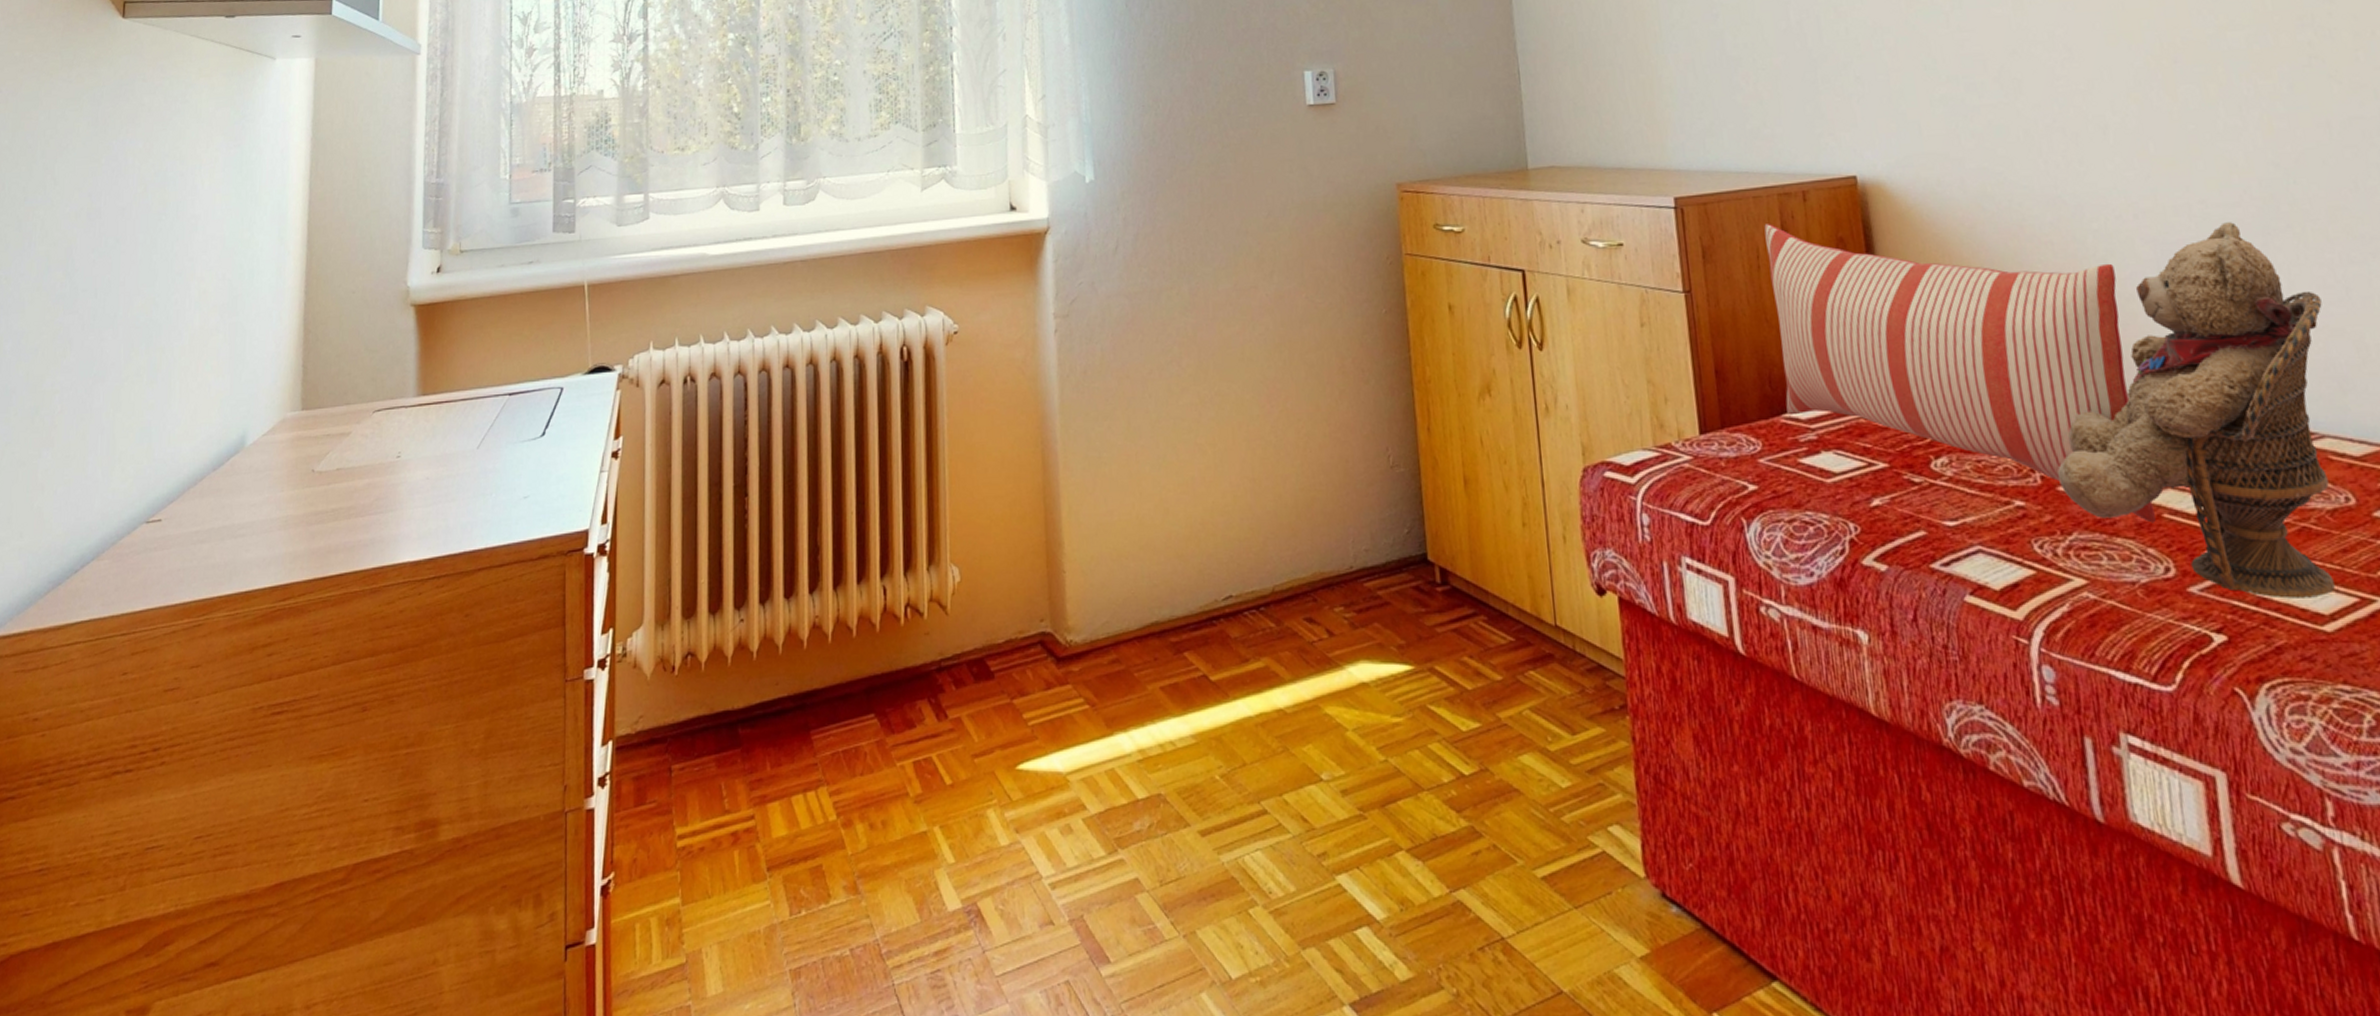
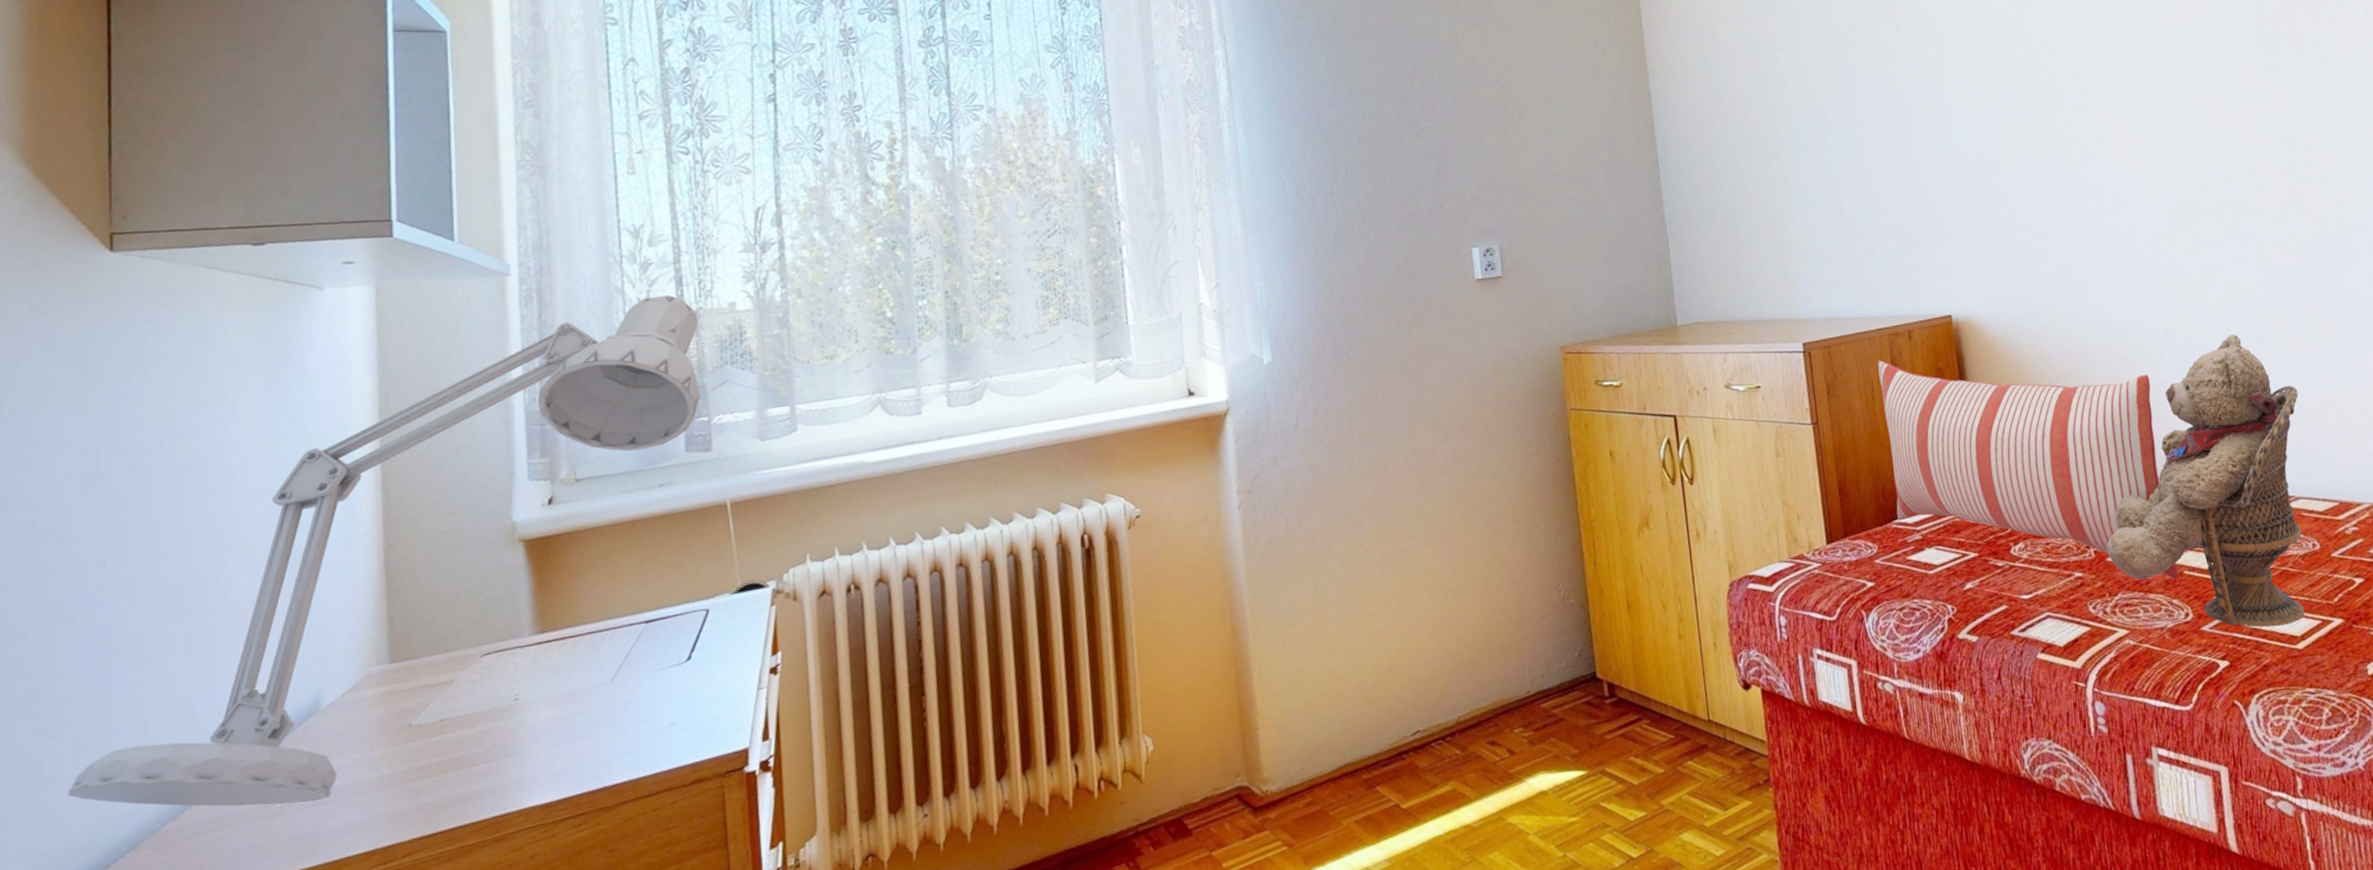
desk lamp: none [54,79,571,534] -> present [68,294,700,807]

